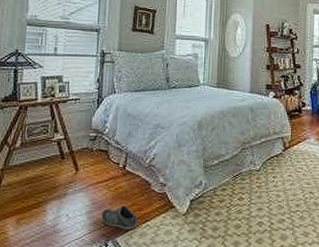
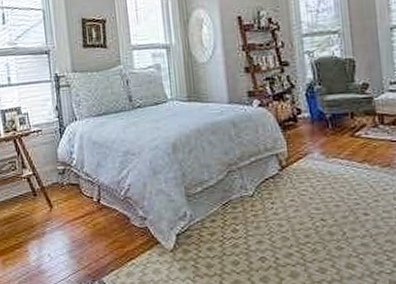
shoe: present [101,205,137,230] -> none [83,243,122,269]

